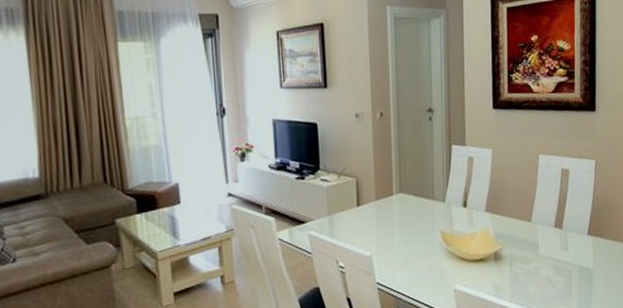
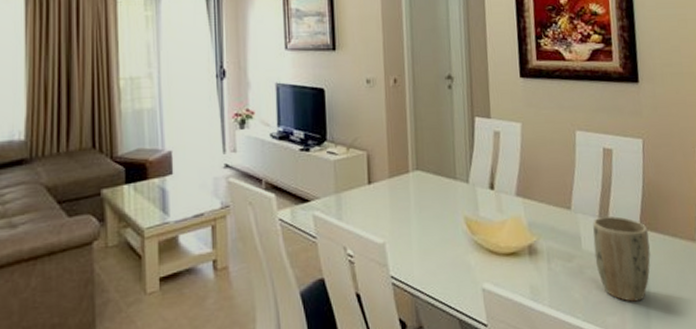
plant pot: none [548,225,595,295] -> present [593,216,651,302]

